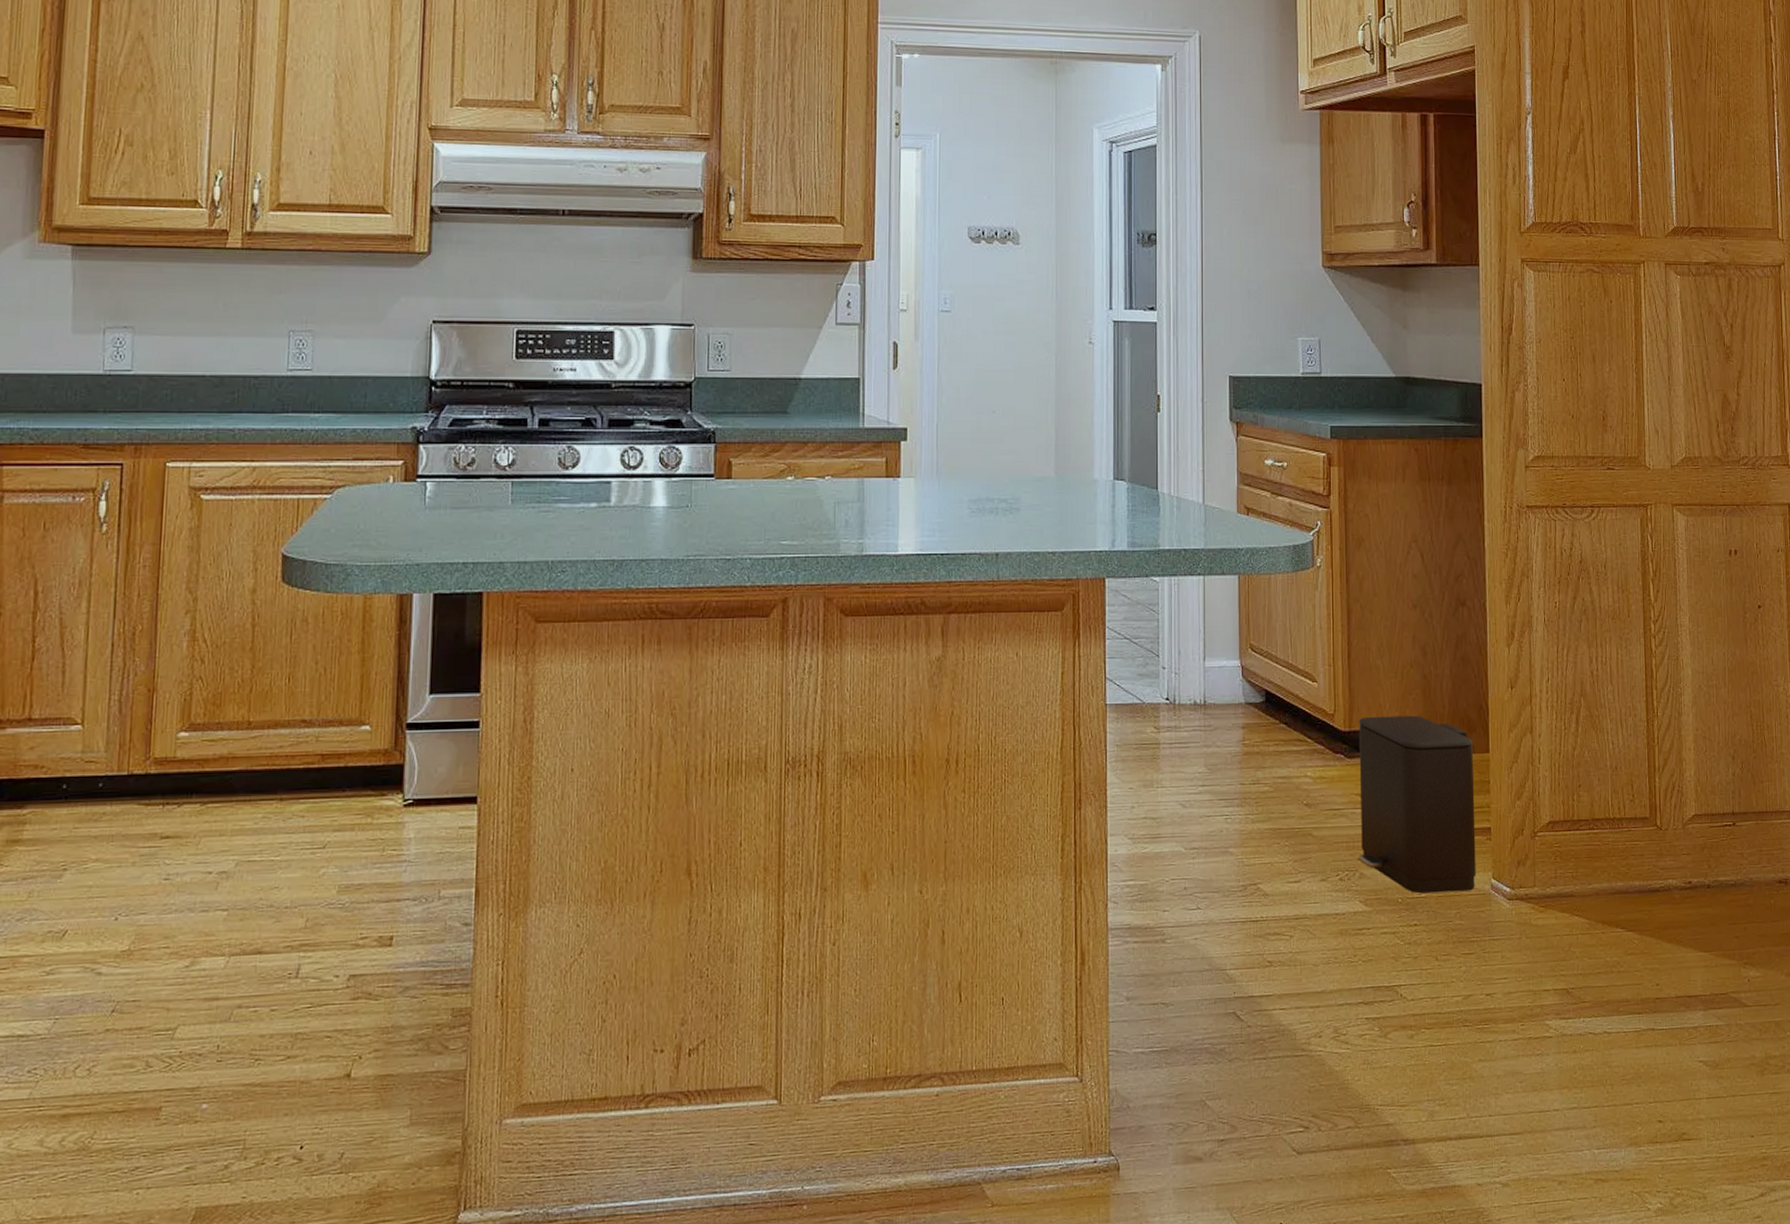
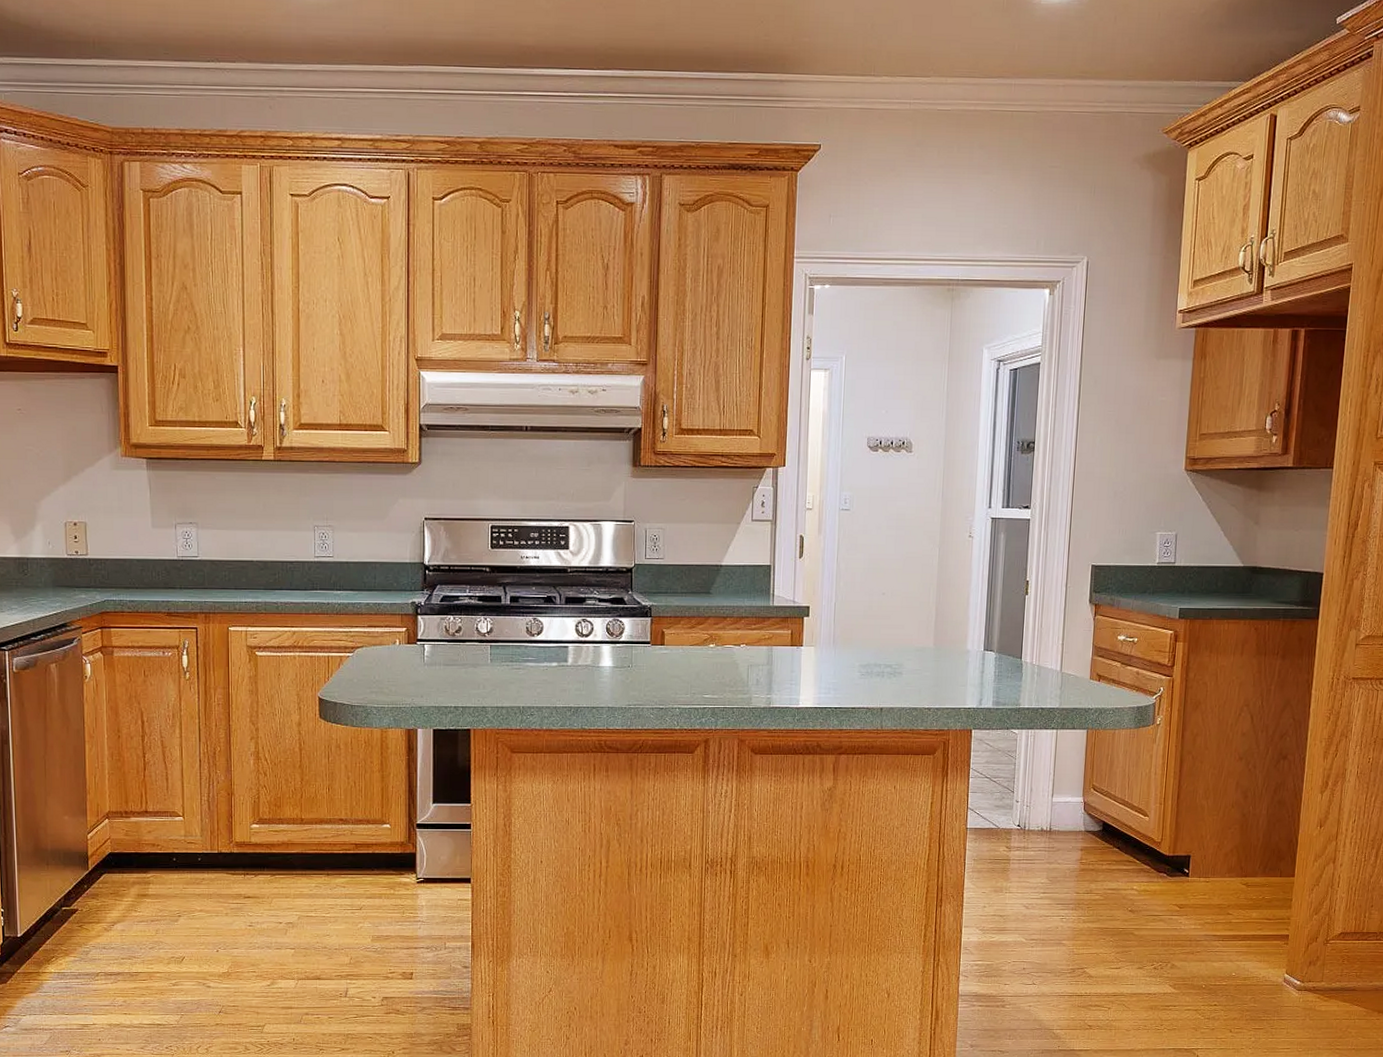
pedal bin: present [1358,715,1476,894] -> none [1171,845,1282,982]

